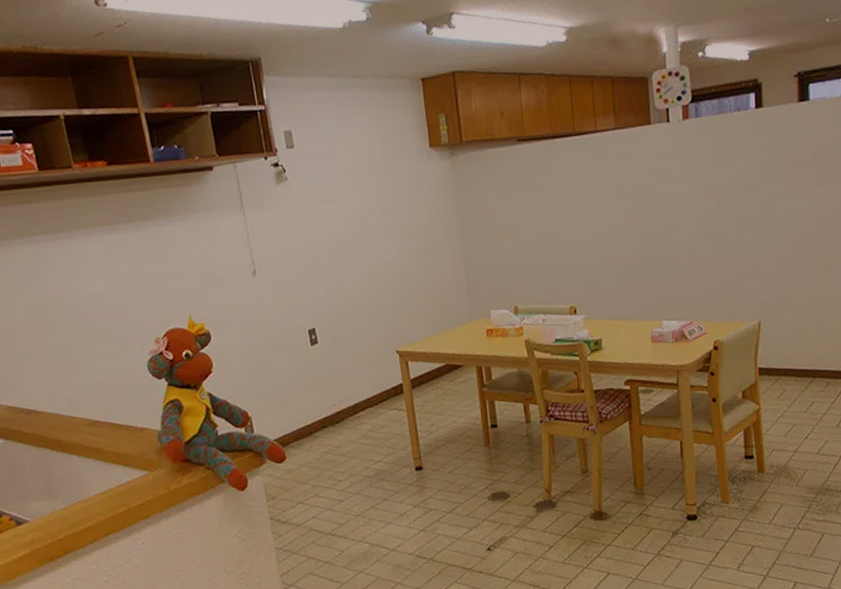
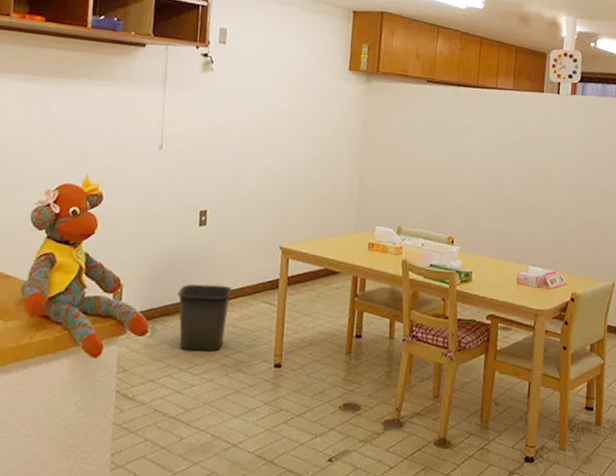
waste bin: none [306,400,361,470] -> present [177,284,233,352]

